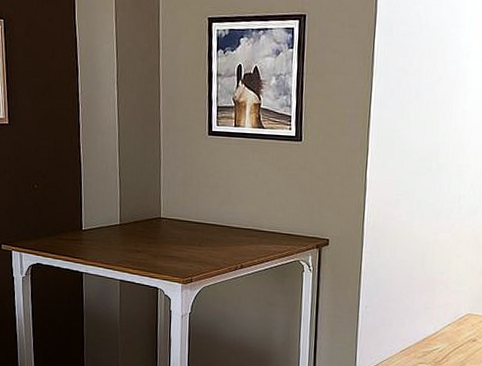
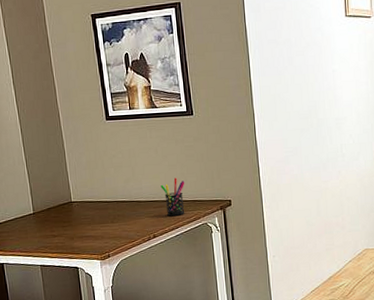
pen holder: none [256,207,283,248] -> present [160,177,185,216]

